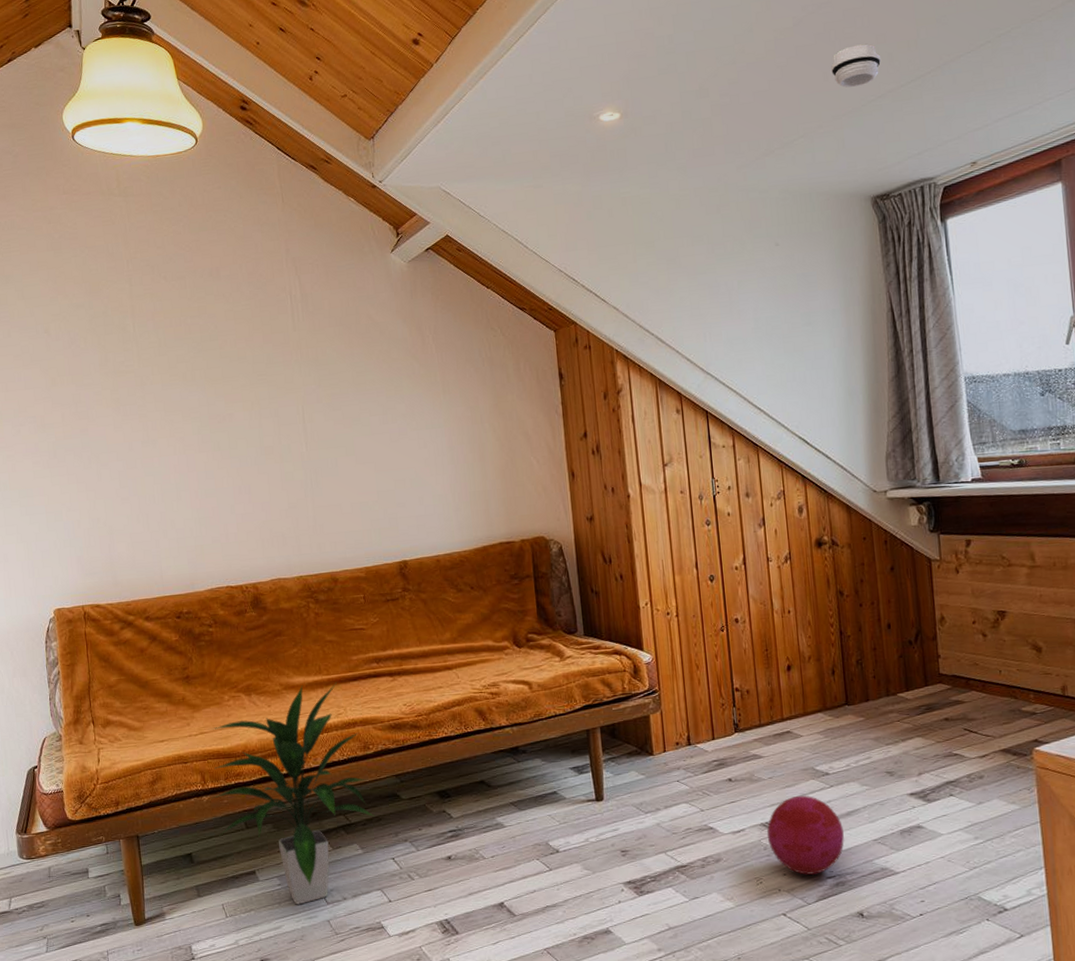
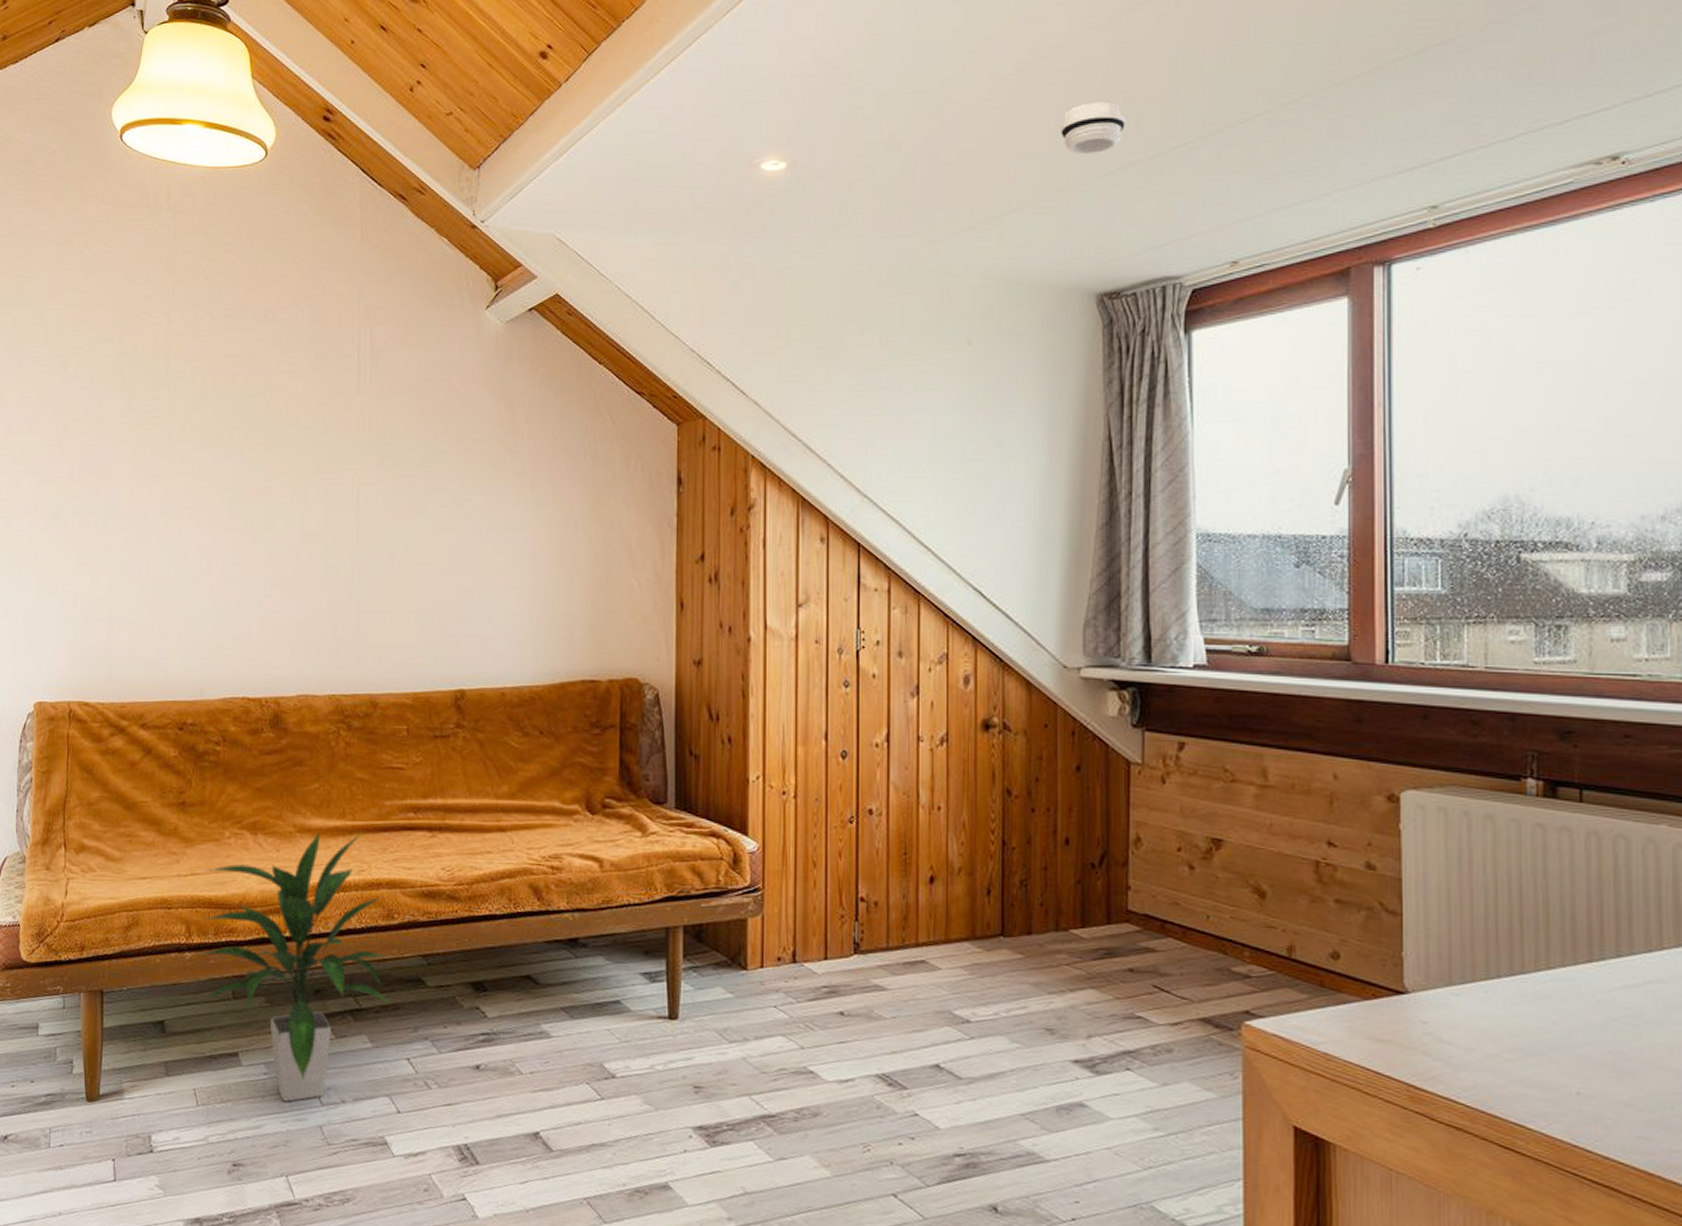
ball: present [767,795,844,875] -> none [882,1044,982,1149]

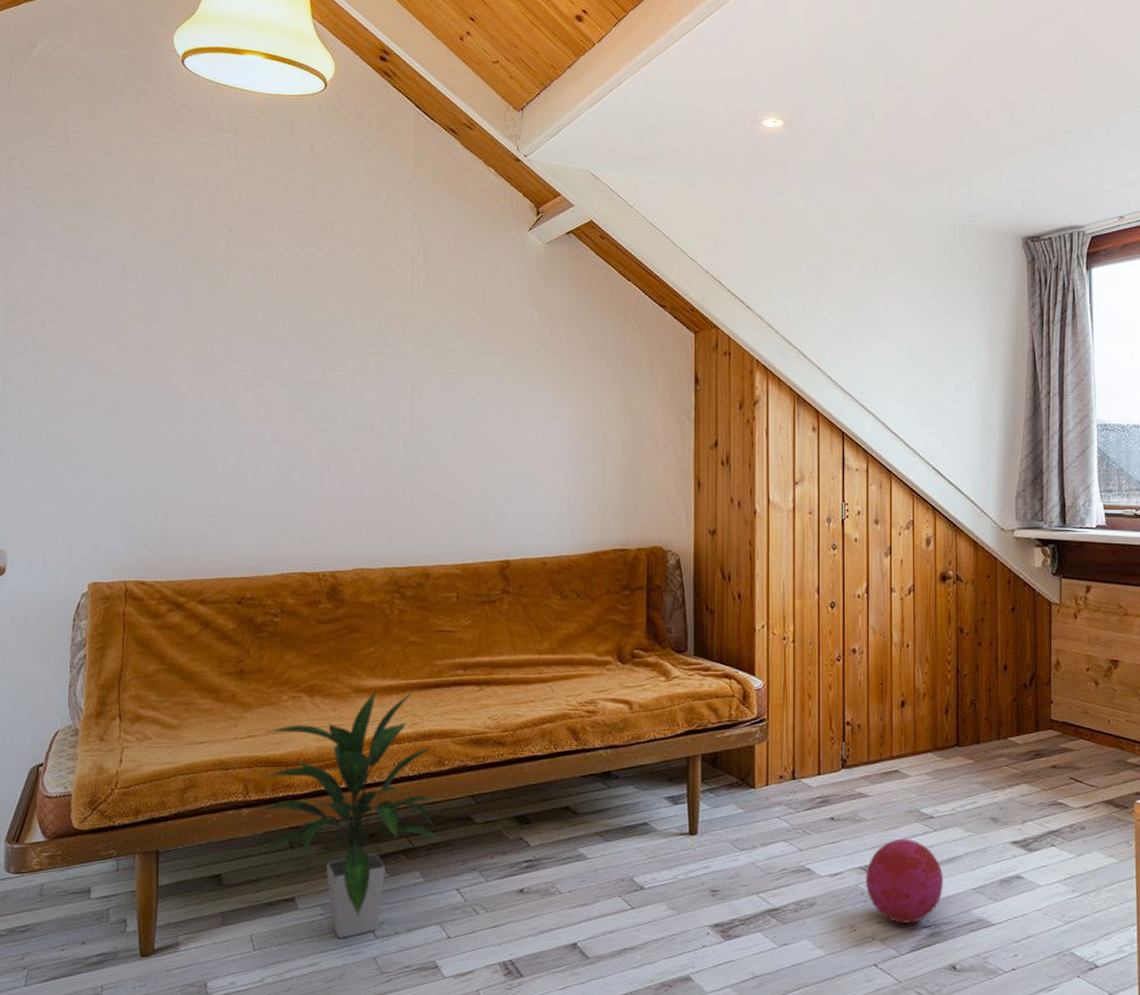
ball: none [882,1044,982,1149] -> present [865,838,943,923]
smoke detector: present [1061,101,1125,154] -> none [995,88,1042,128]

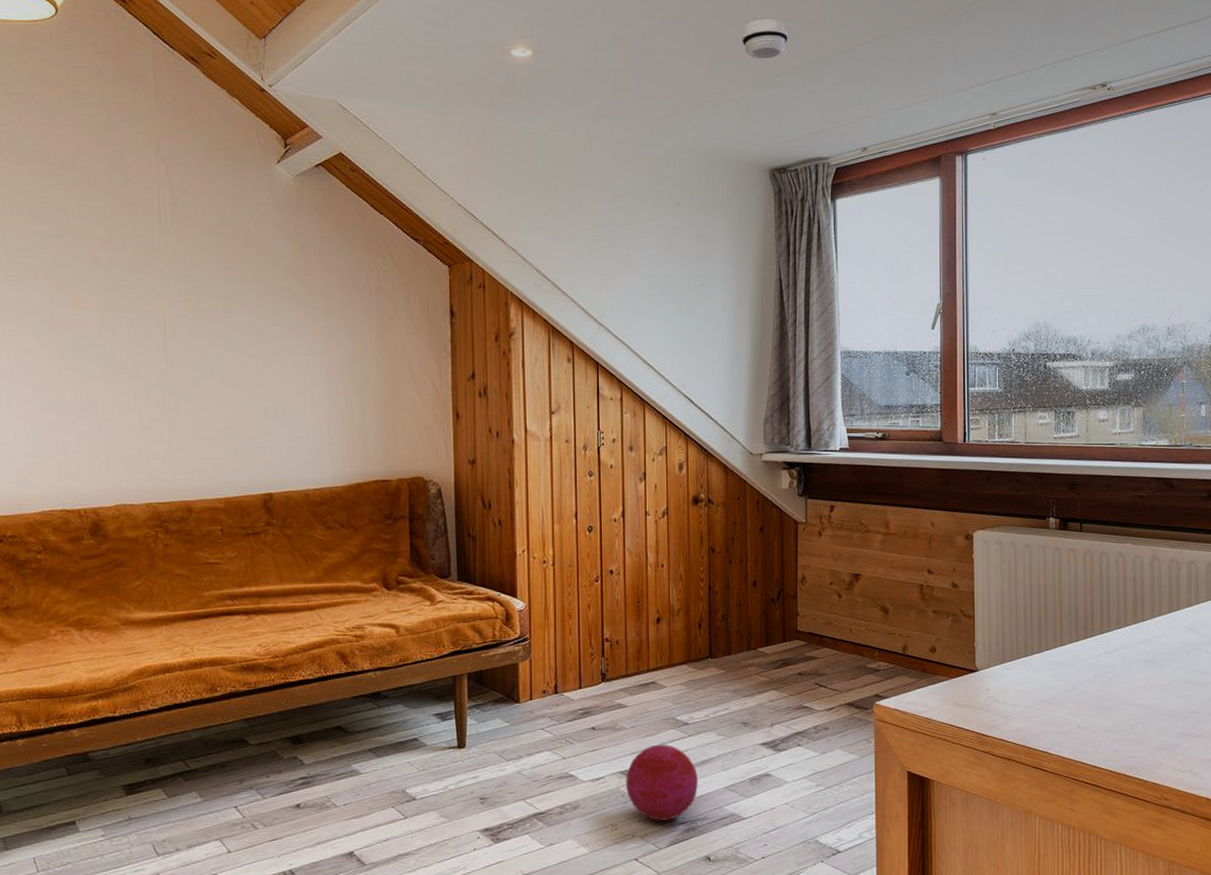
indoor plant: present [252,689,442,938] -> none [27,620,218,857]
smoke detector: none [995,88,1042,128] -> present [742,18,788,59]

